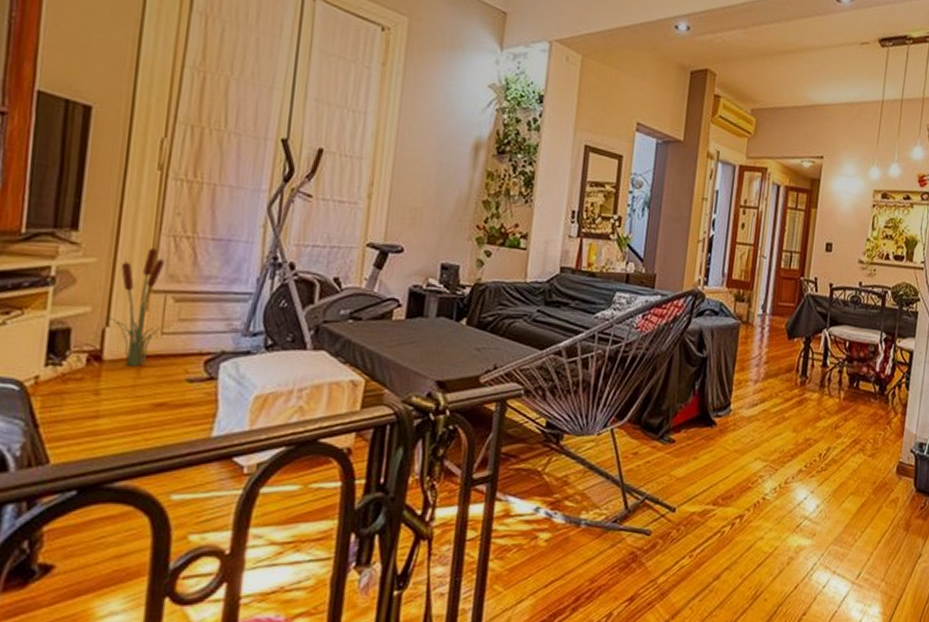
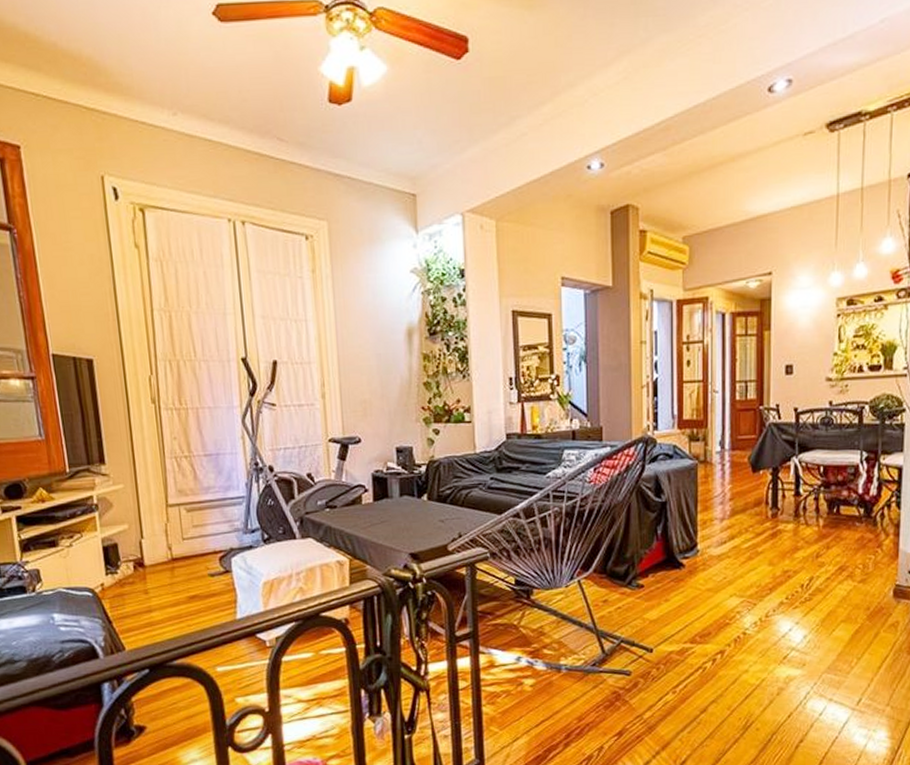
decorative plant: present [105,242,165,367] -> none [139,465,183,569]

